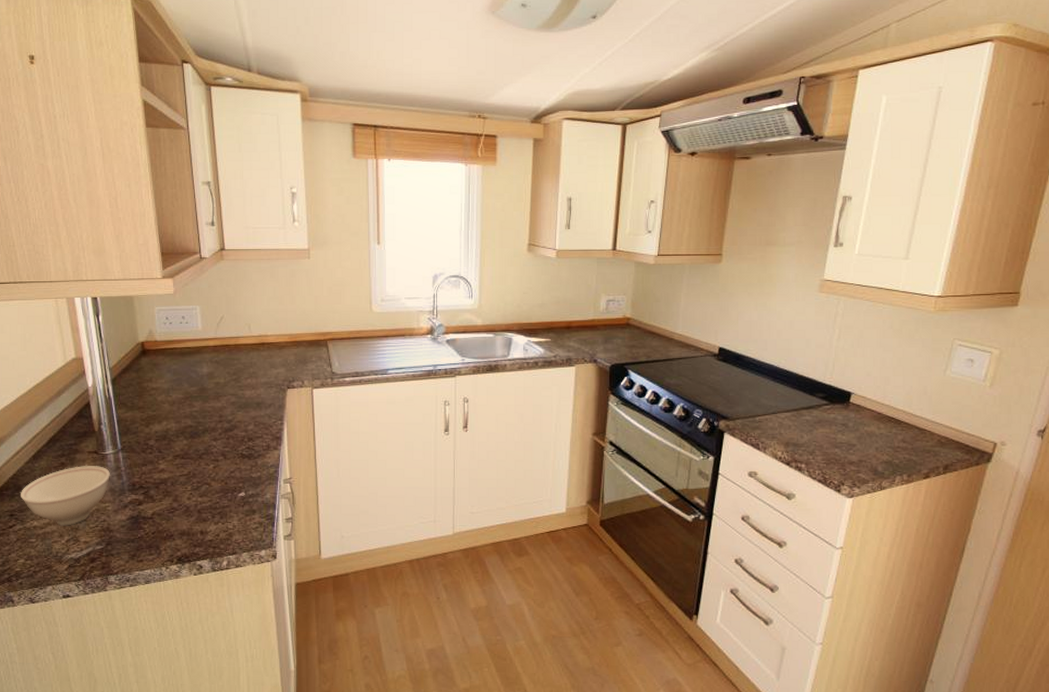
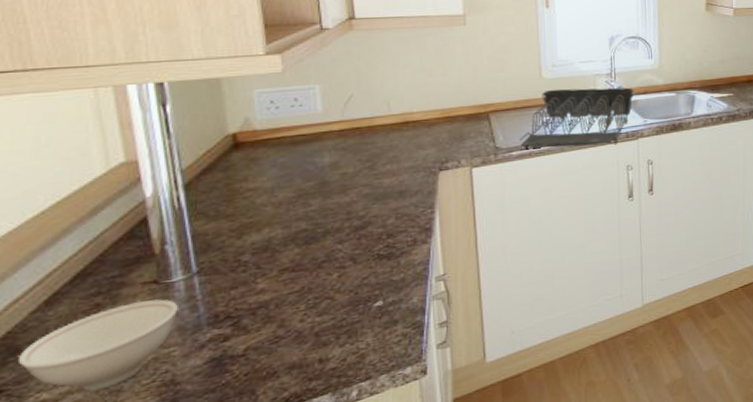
dish rack: none [351,322,454,380] -> present [519,87,635,149]

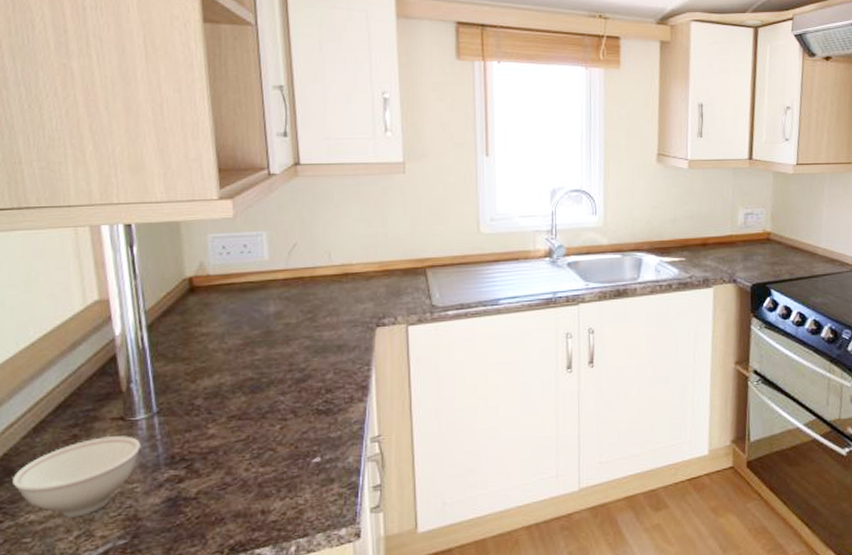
dish rack: present [519,87,635,149] -> none [455,245,576,310]

